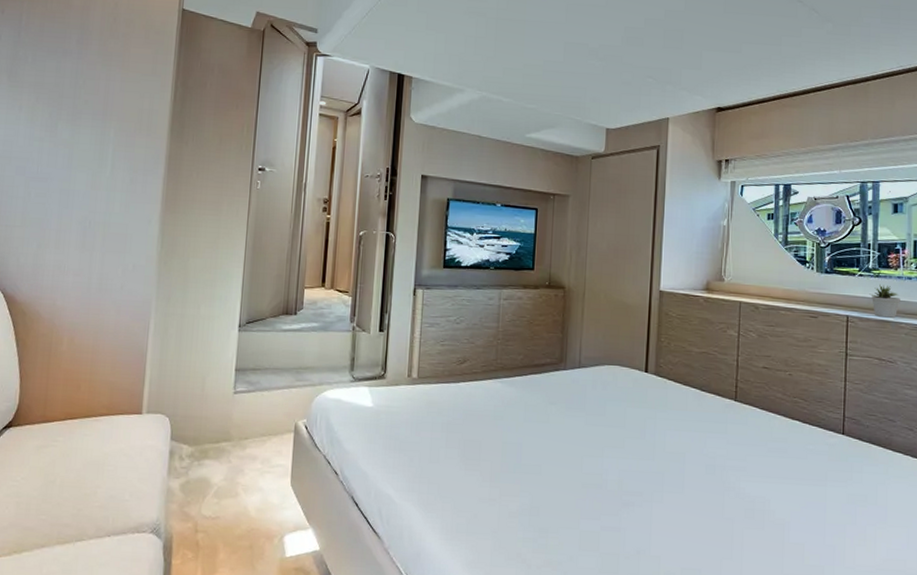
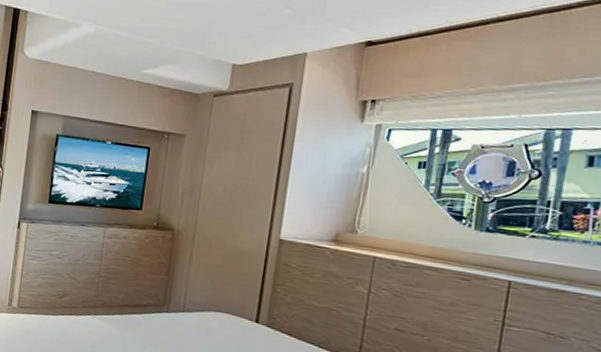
potted plant: present [869,284,900,318] -> none [542,248,584,288]

